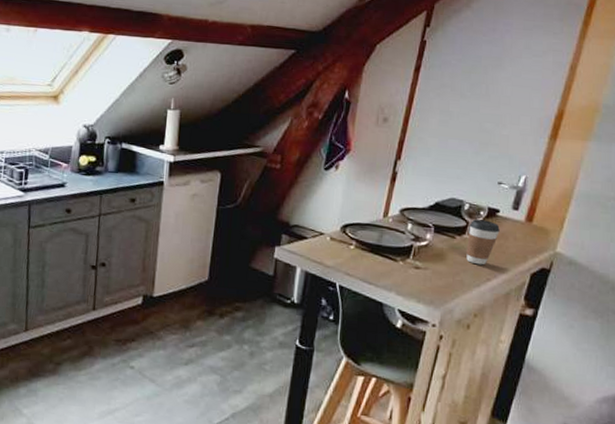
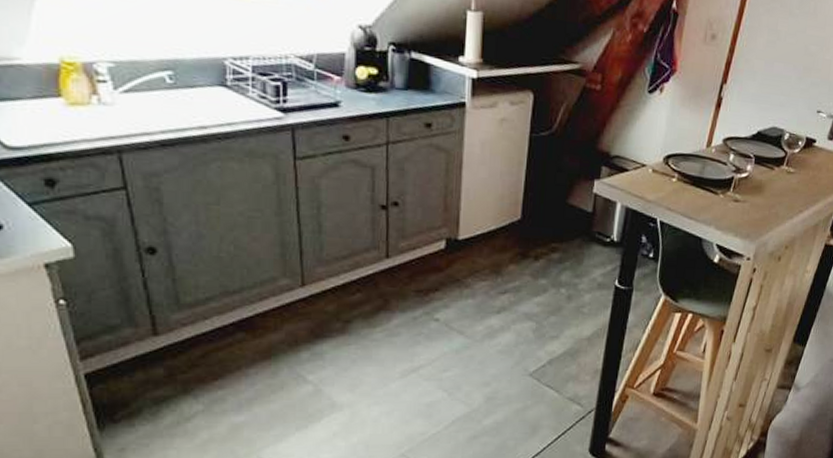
coffee cup: present [466,219,500,265] -> none [782,149,815,197]

